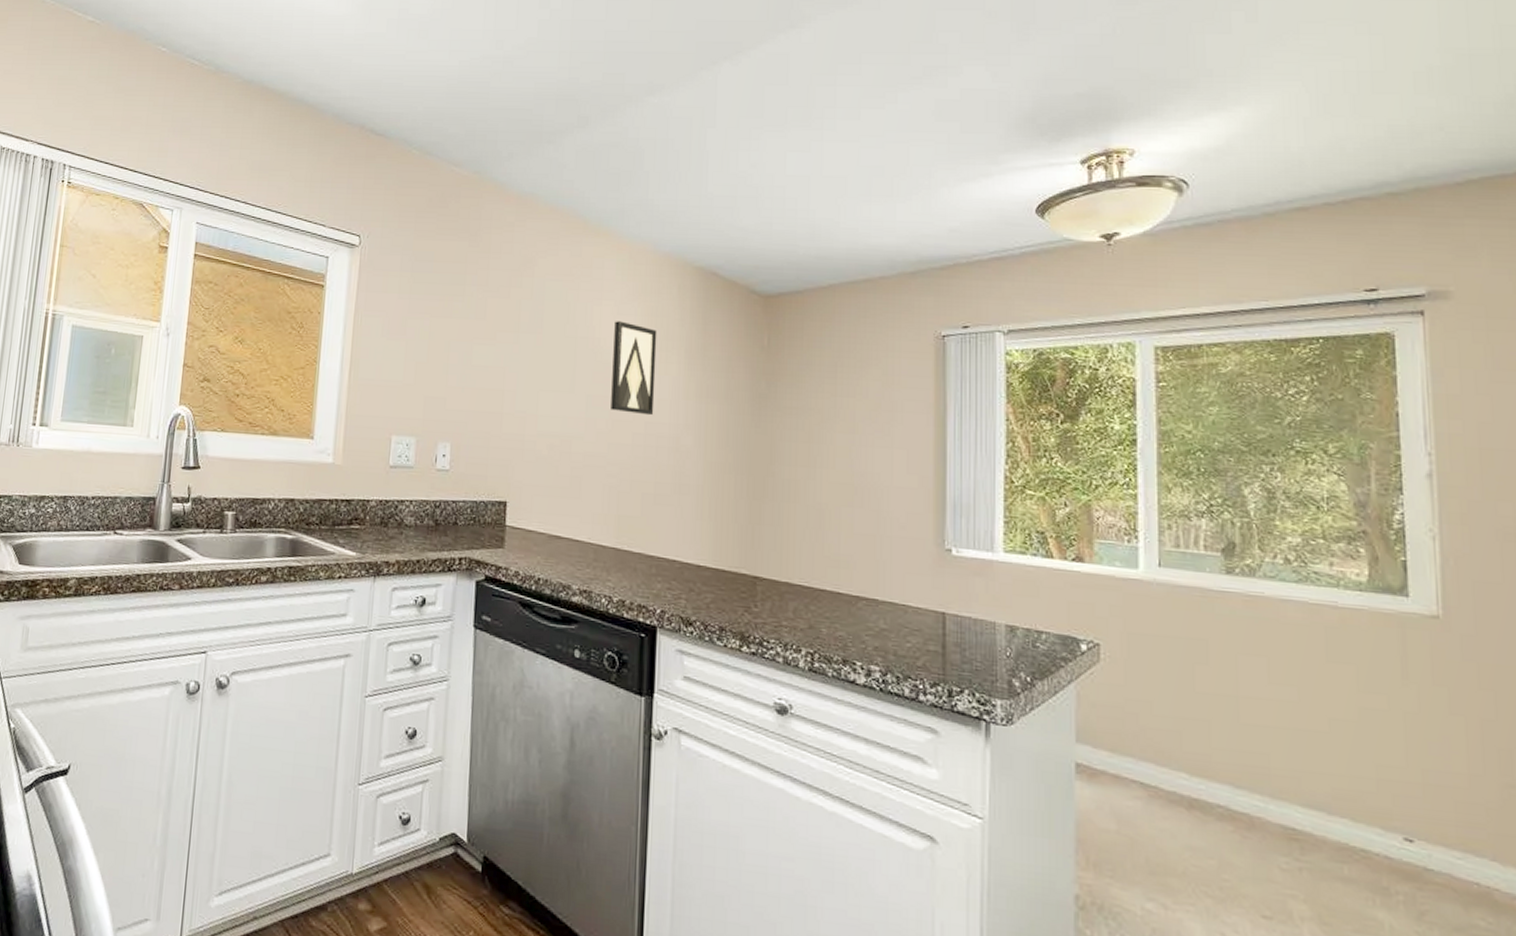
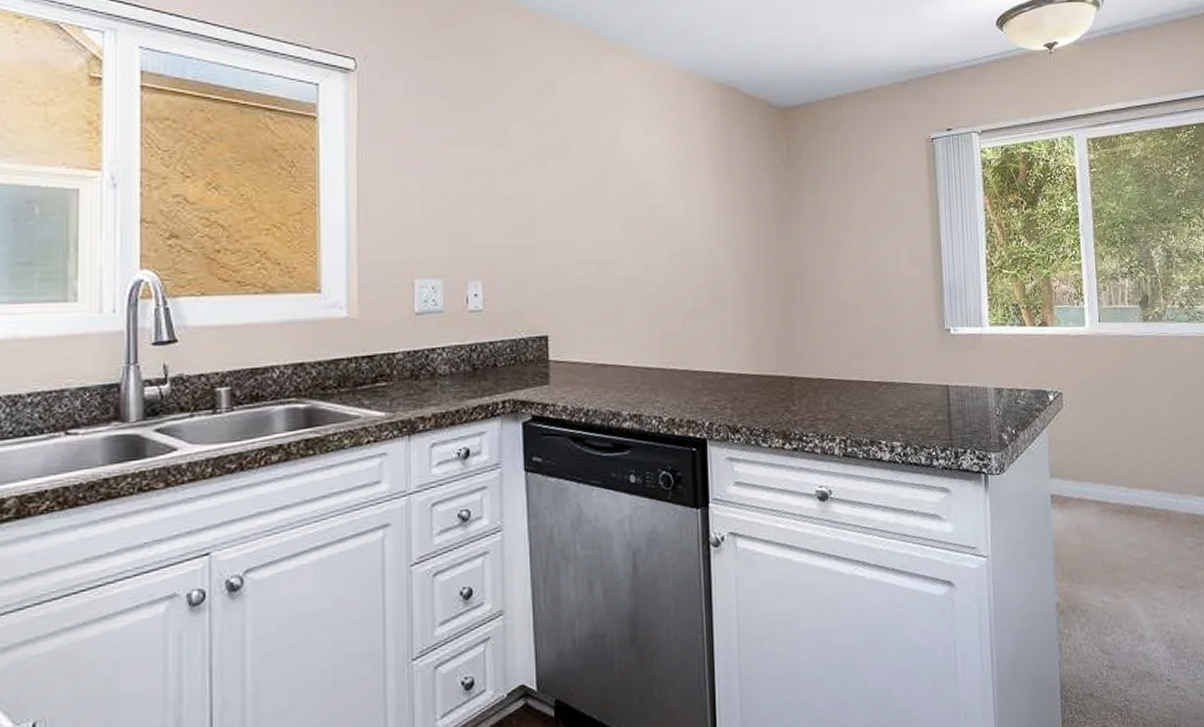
wall art: present [611,321,657,416] -> none [643,140,688,233]

